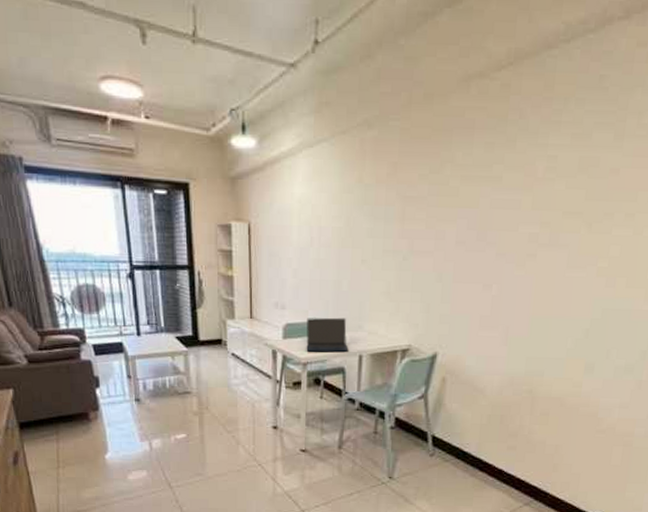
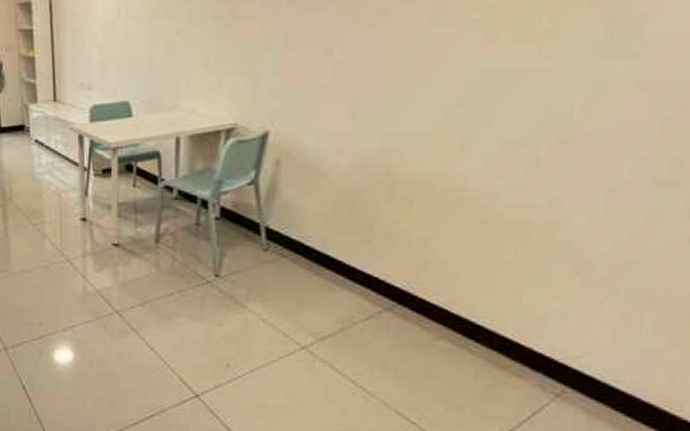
laptop: present [306,317,349,353] -> none [116,96,164,135]

